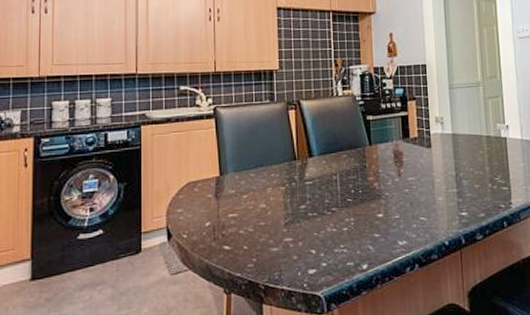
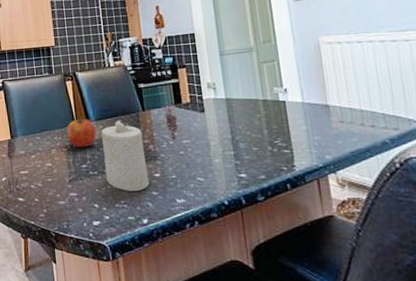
fruit: none [285,150,318,186] -> present [66,116,96,148]
candle: none [324,155,372,234] -> present [101,120,149,191]

